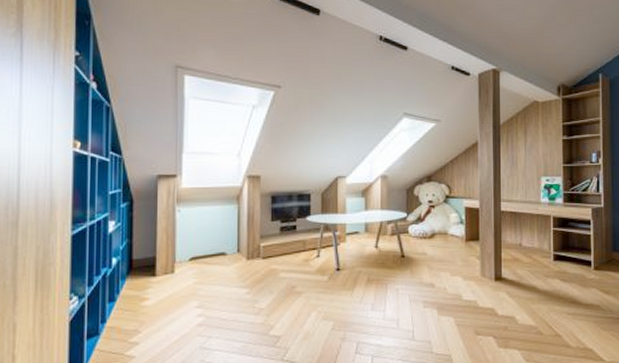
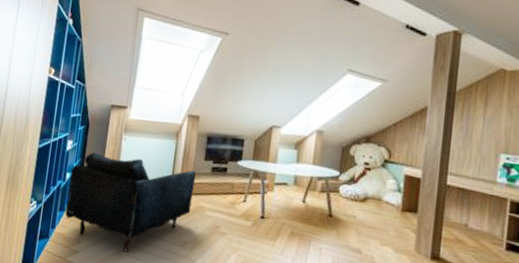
armchair: none [116,229,264,333] -> present [65,152,196,253]

